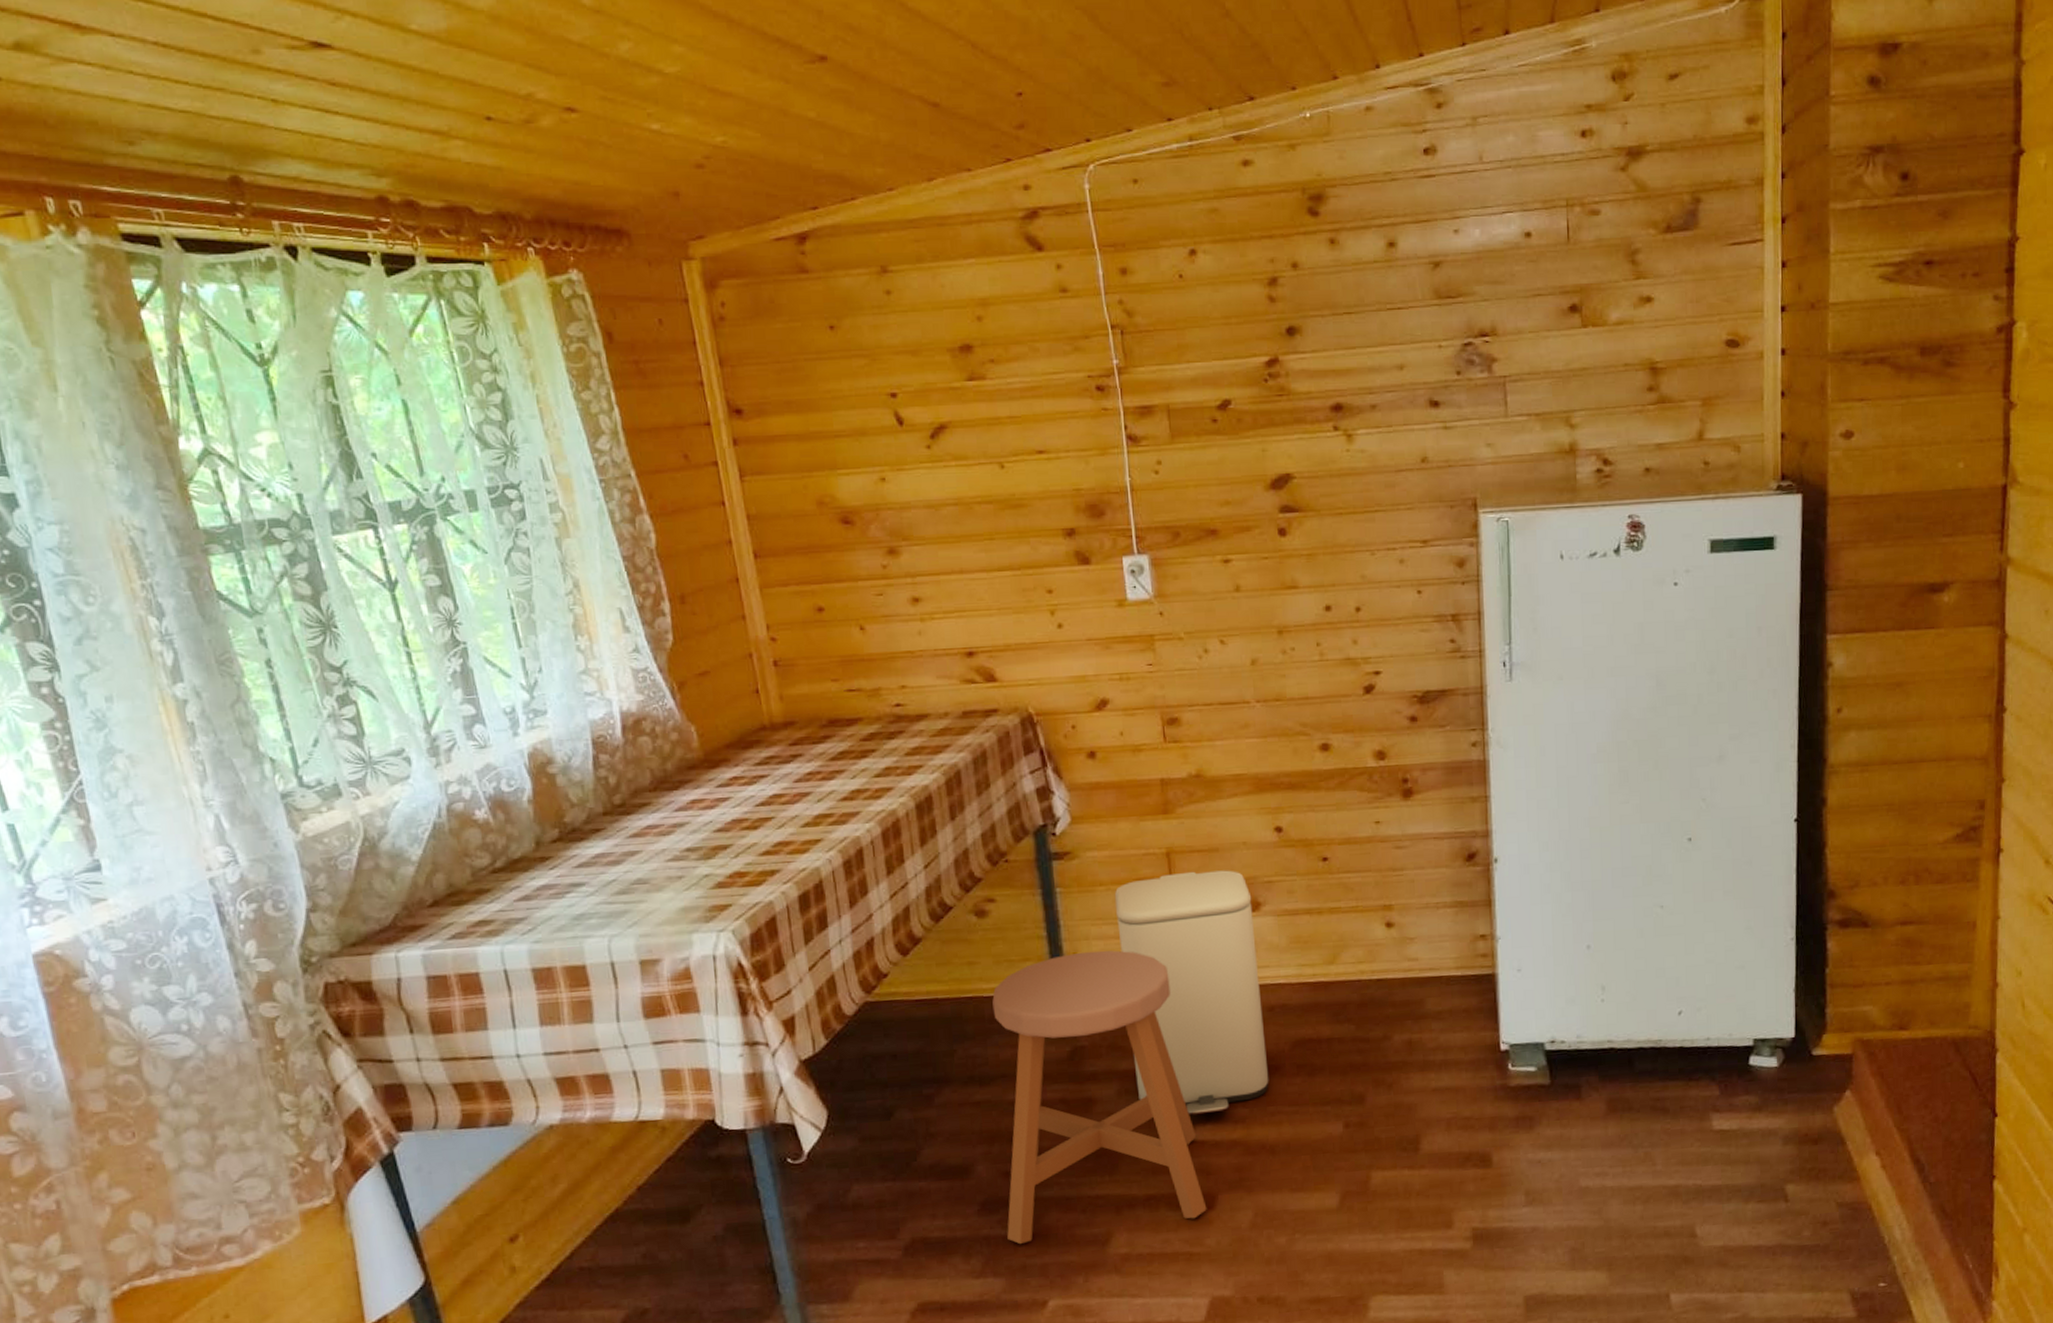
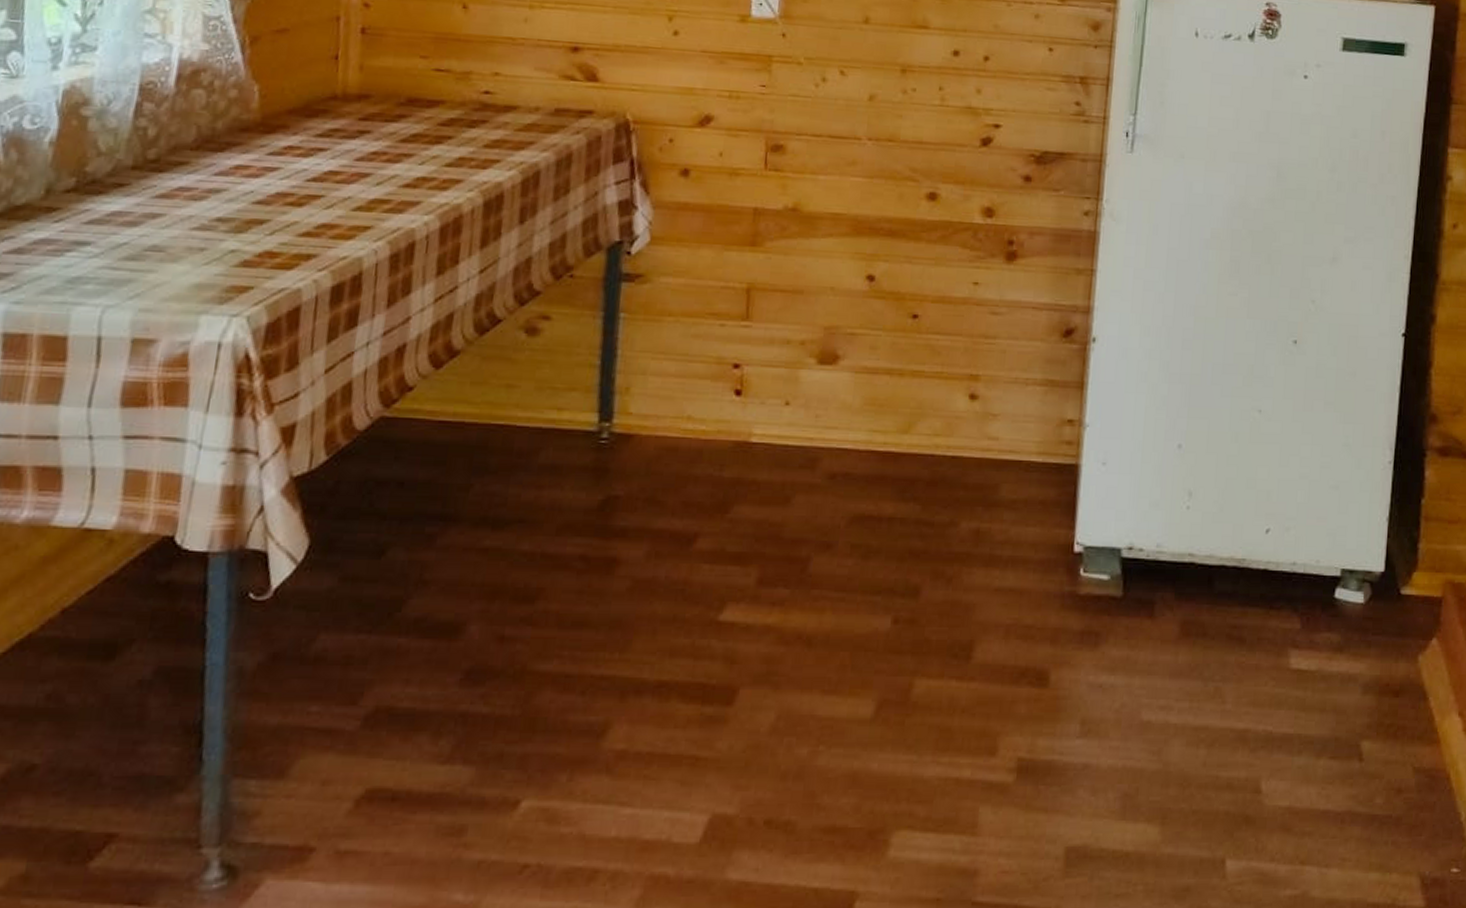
stool: present [992,950,1207,1245] -> none [488,387,727,727]
pedal bin: present [1114,870,1269,1116] -> none [669,312,831,591]

